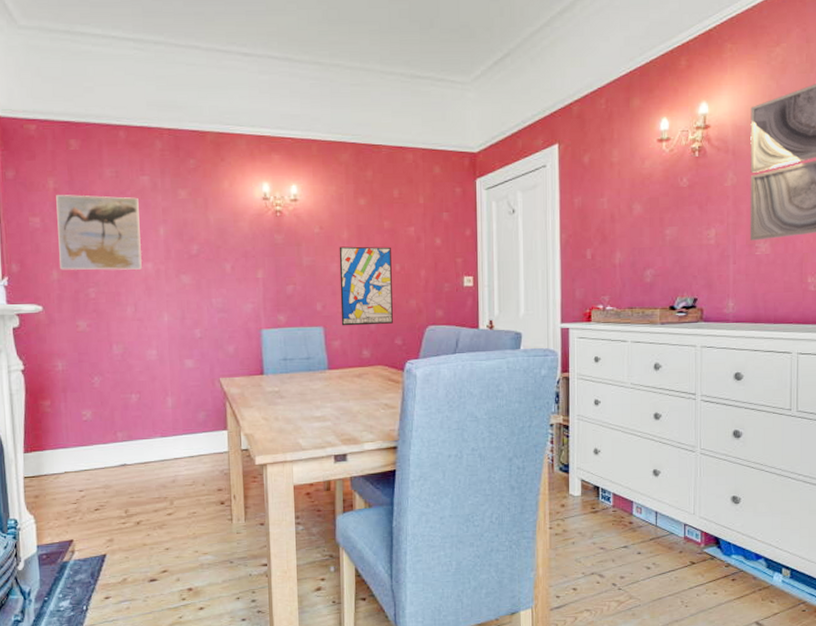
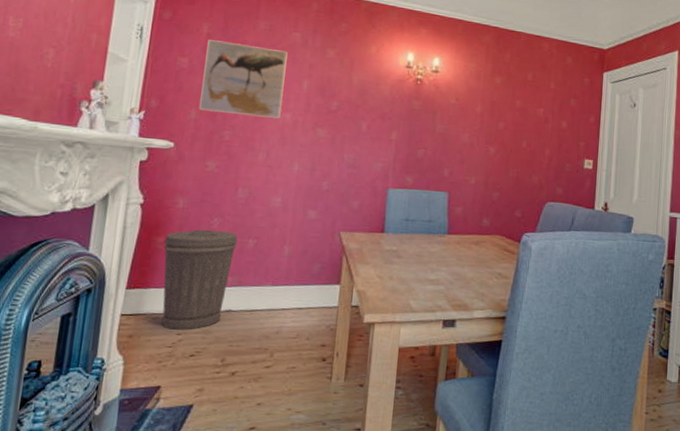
trash can: none [50,388,121,487] -> present [161,229,238,330]
wall art: present [339,246,393,326] -> none [465,119,520,196]

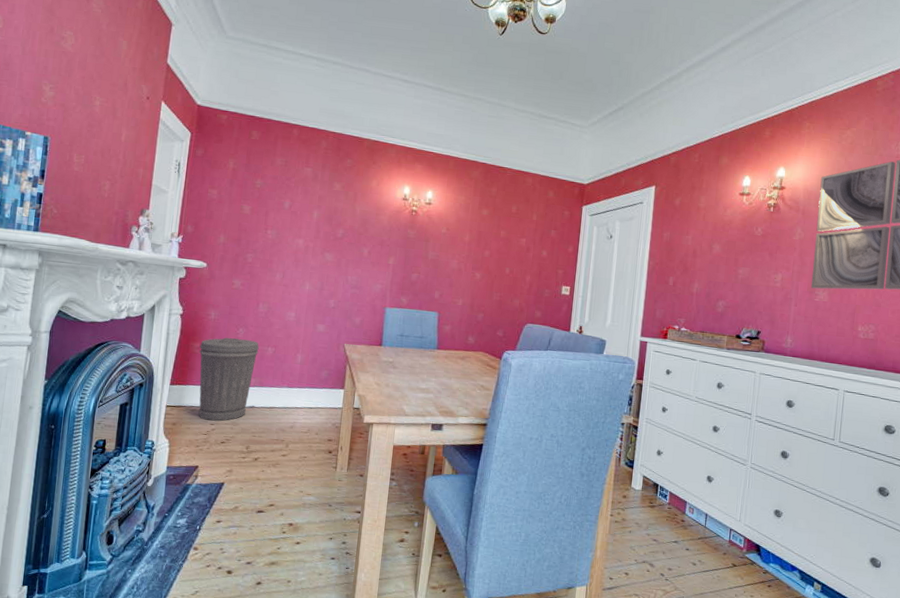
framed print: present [199,40,288,119] -> none [227,174,300,244]

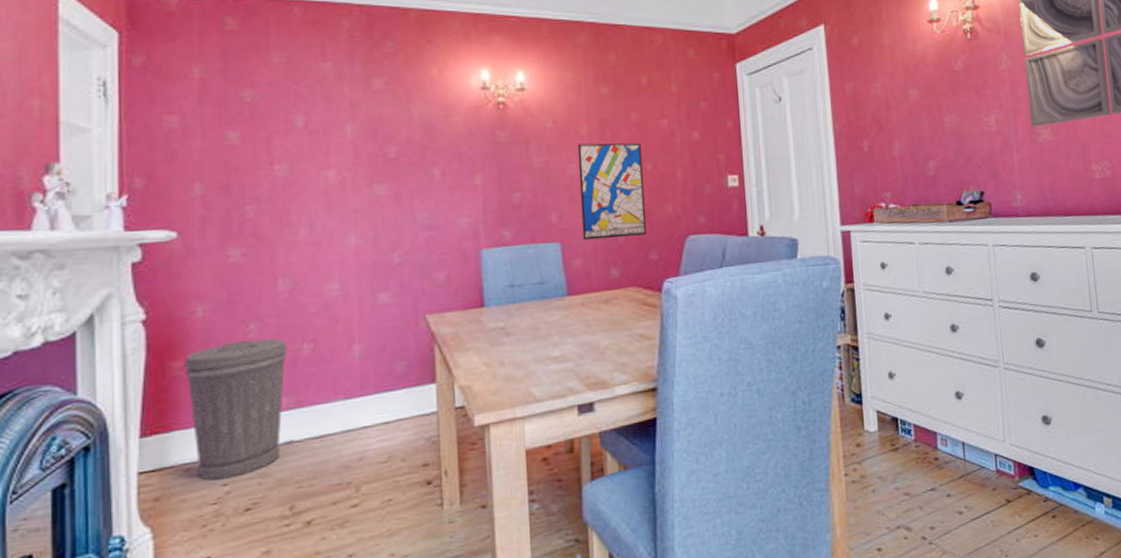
wall art: none [453,247,504,317] -> present [577,142,646,241]

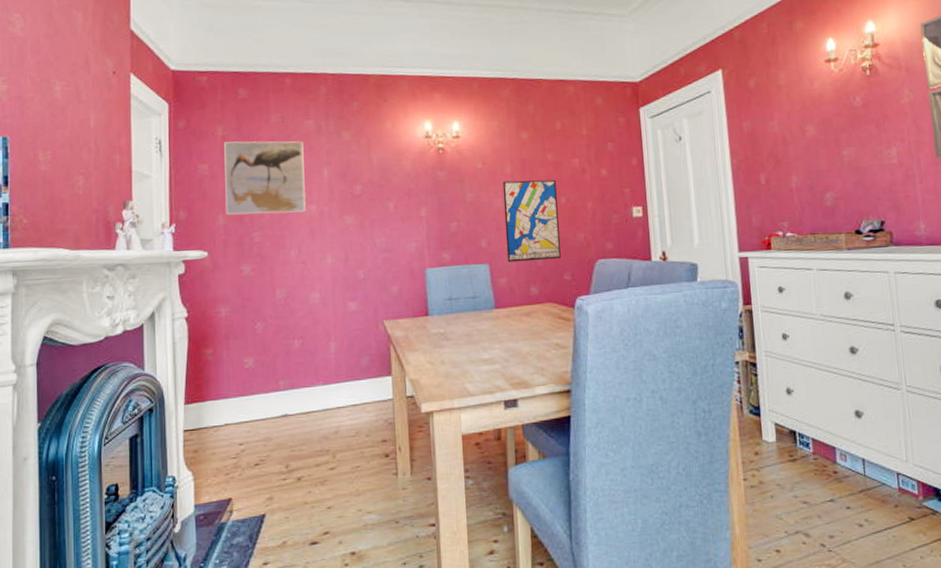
trash can: present [183,338,287,481] -> none [213,334,283,441]
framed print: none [203,86,321,183] -> present [224,141,306,215]

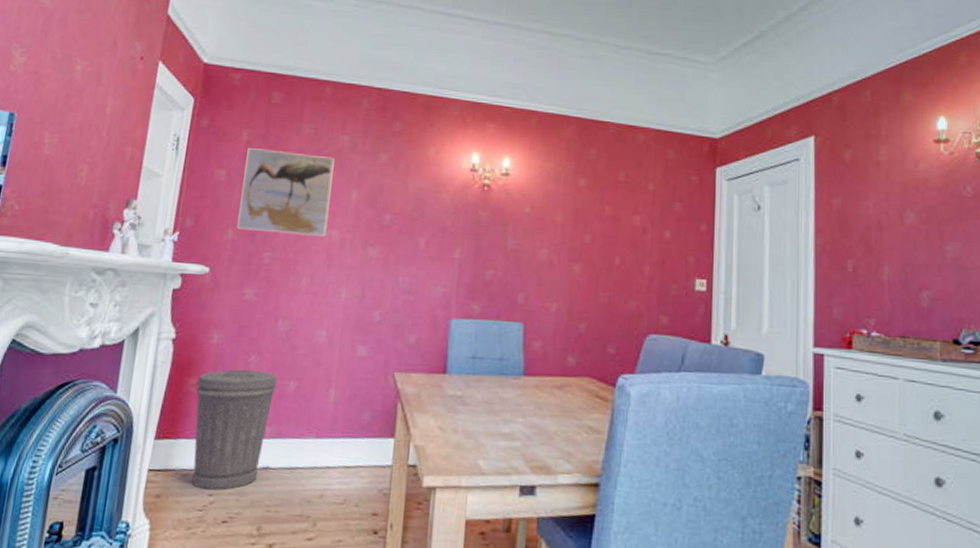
trash can: none [213,334,283,441] -> present [191,369,277,490]
wall art: present [502,179,561,263] -> none [545,231,611,327]

